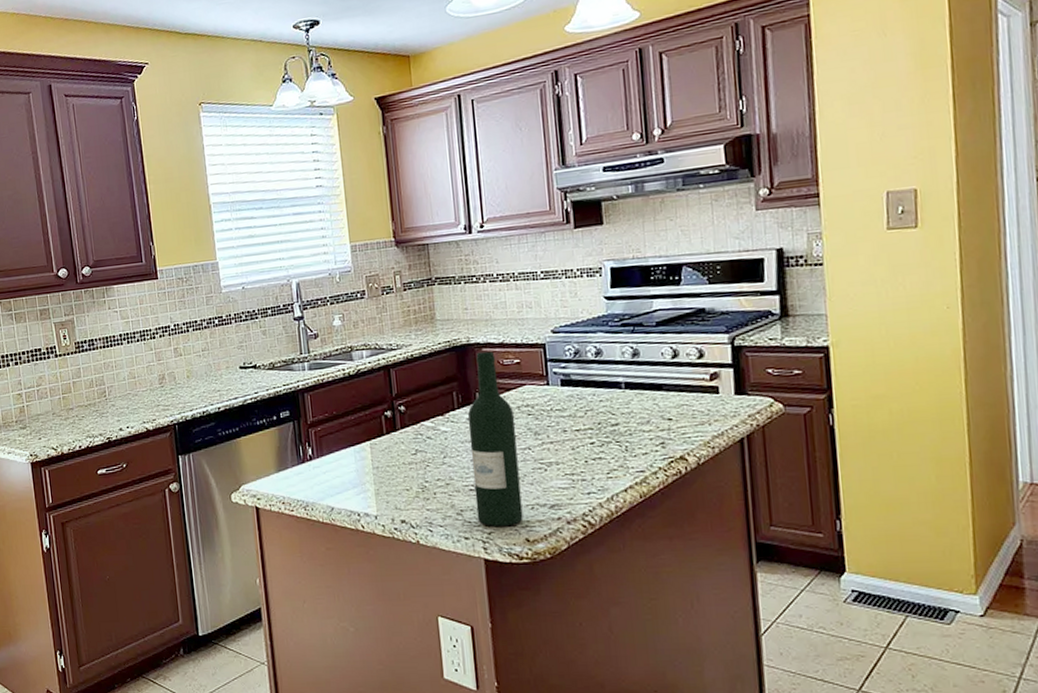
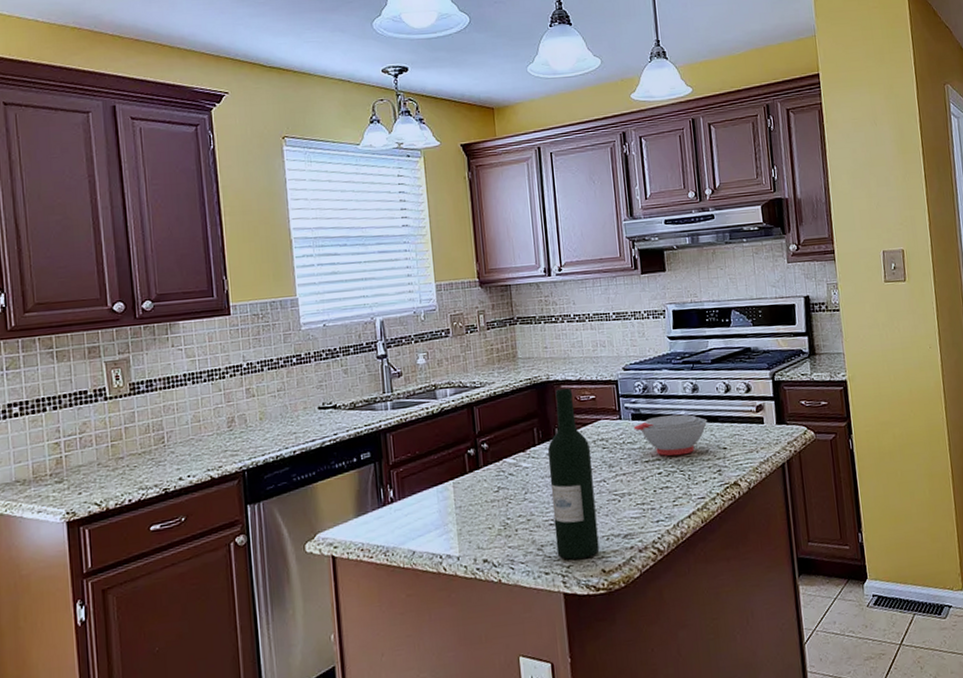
soup bowl: none [563,381,650,426] -> present [633,414,708,457]

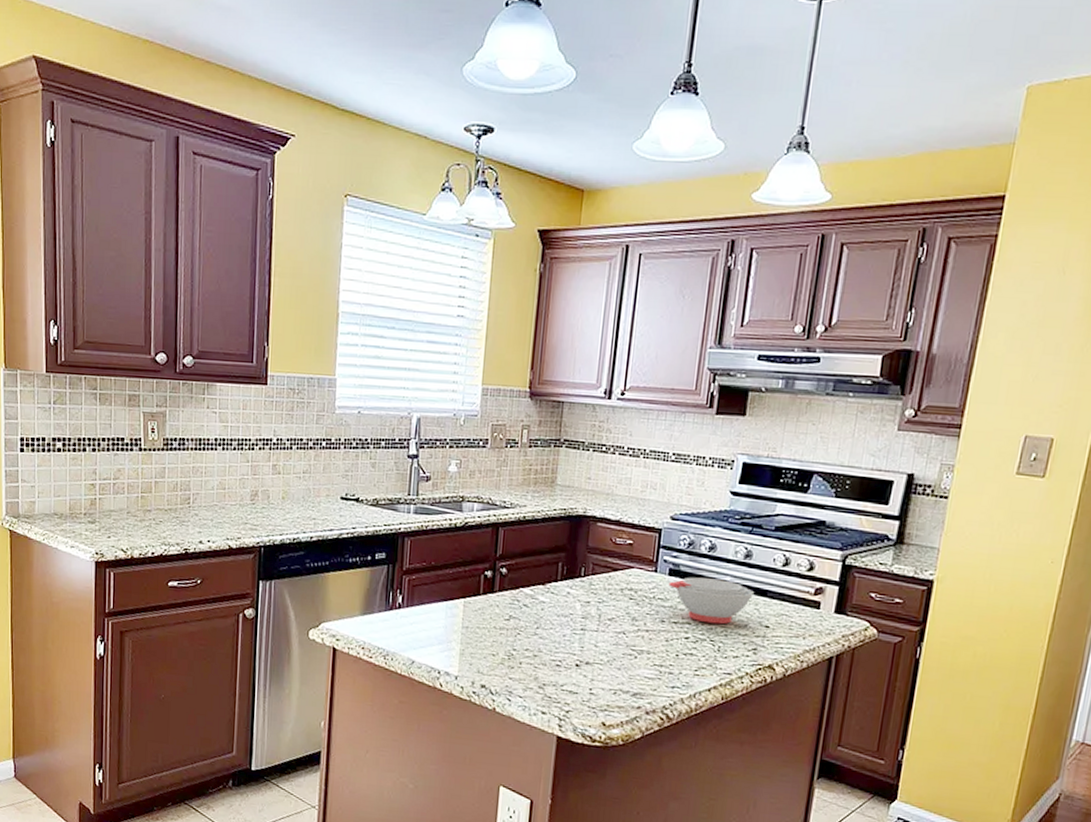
wine bottle: present [547,388,600,560] -> none [558,526,617,707]

